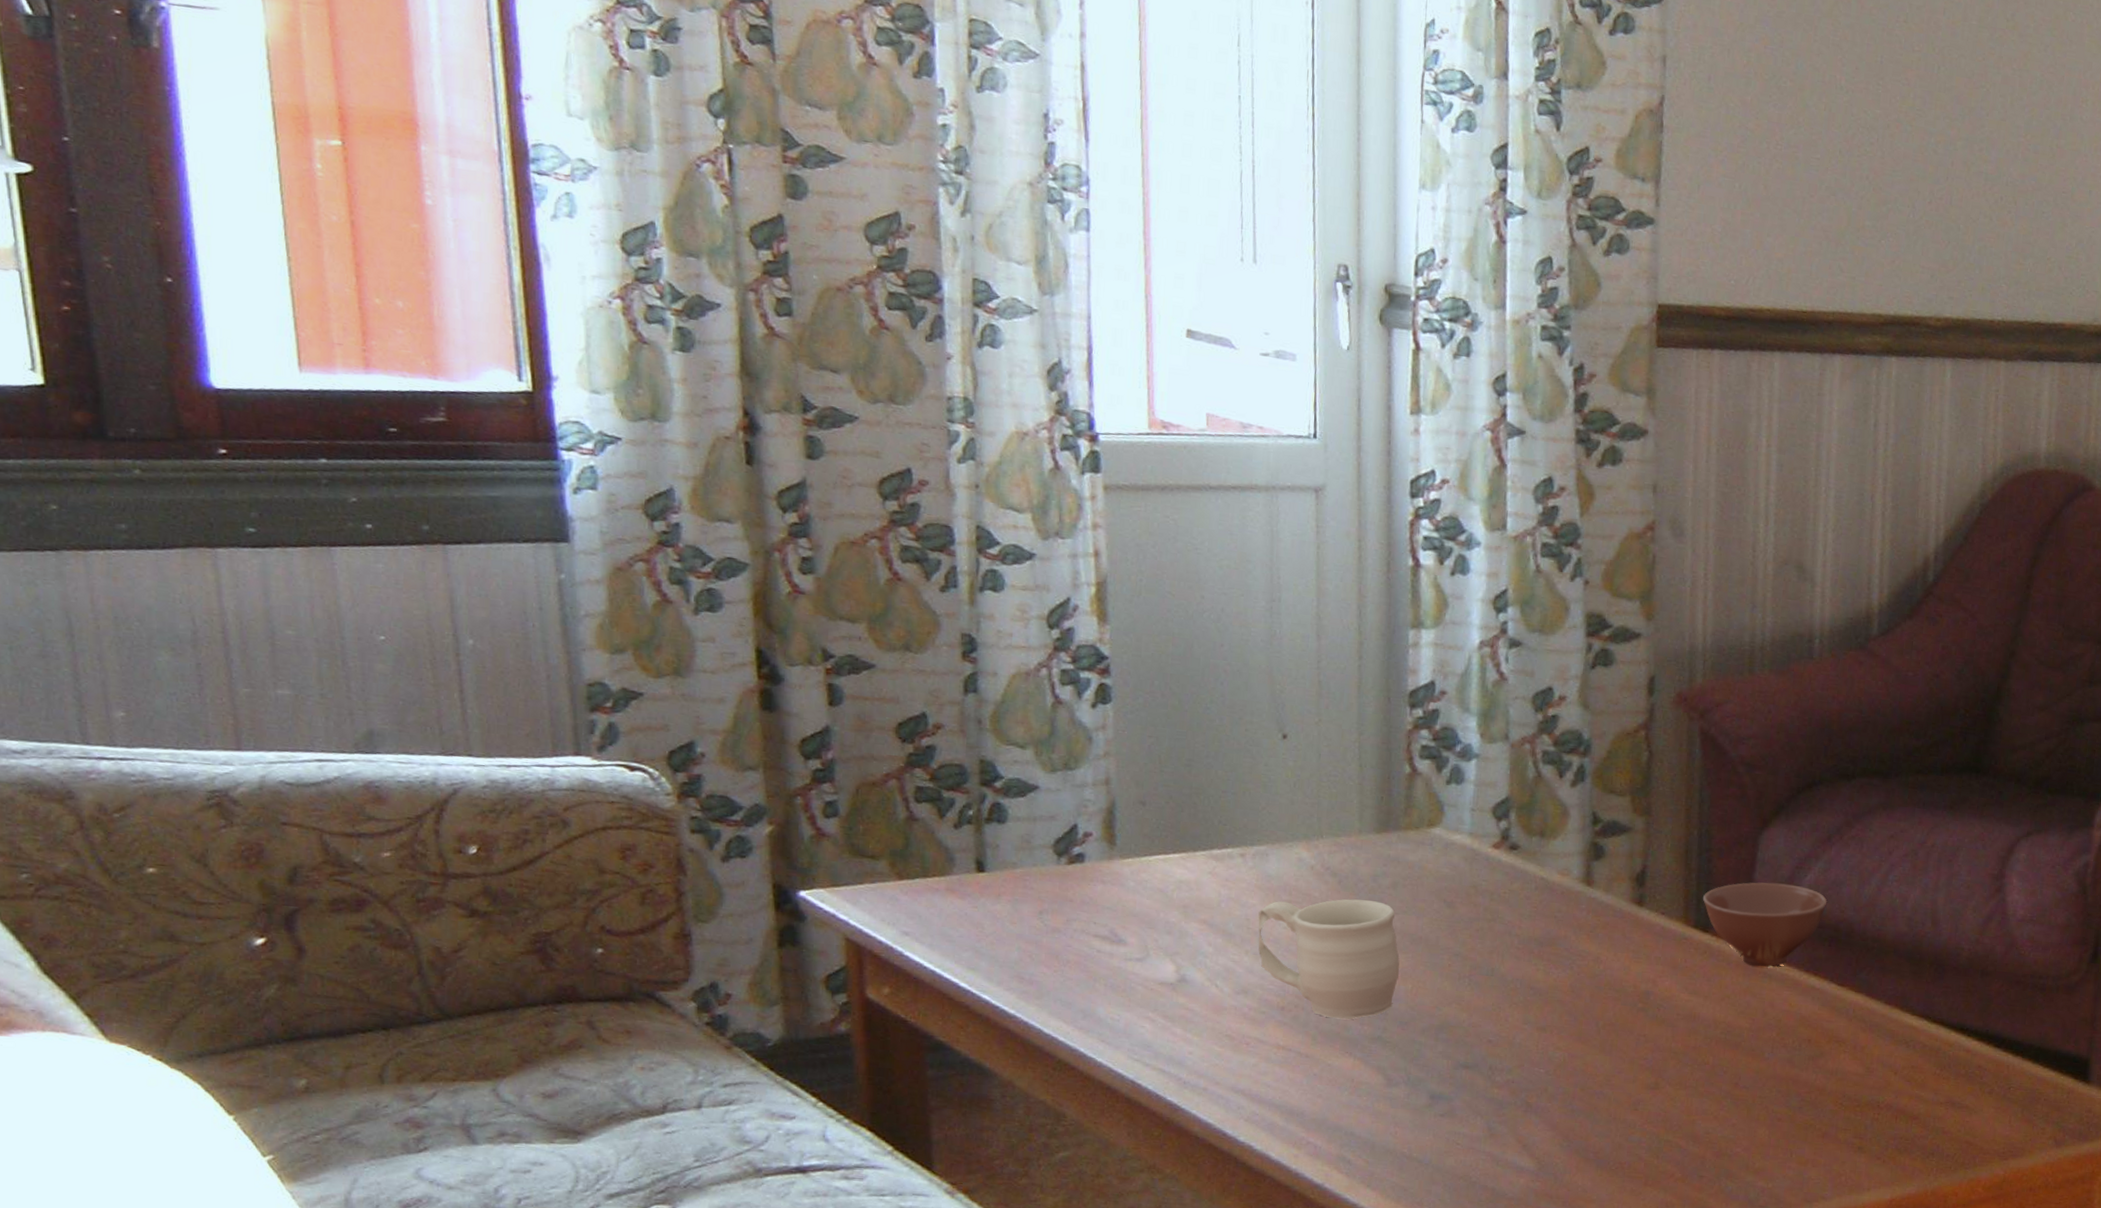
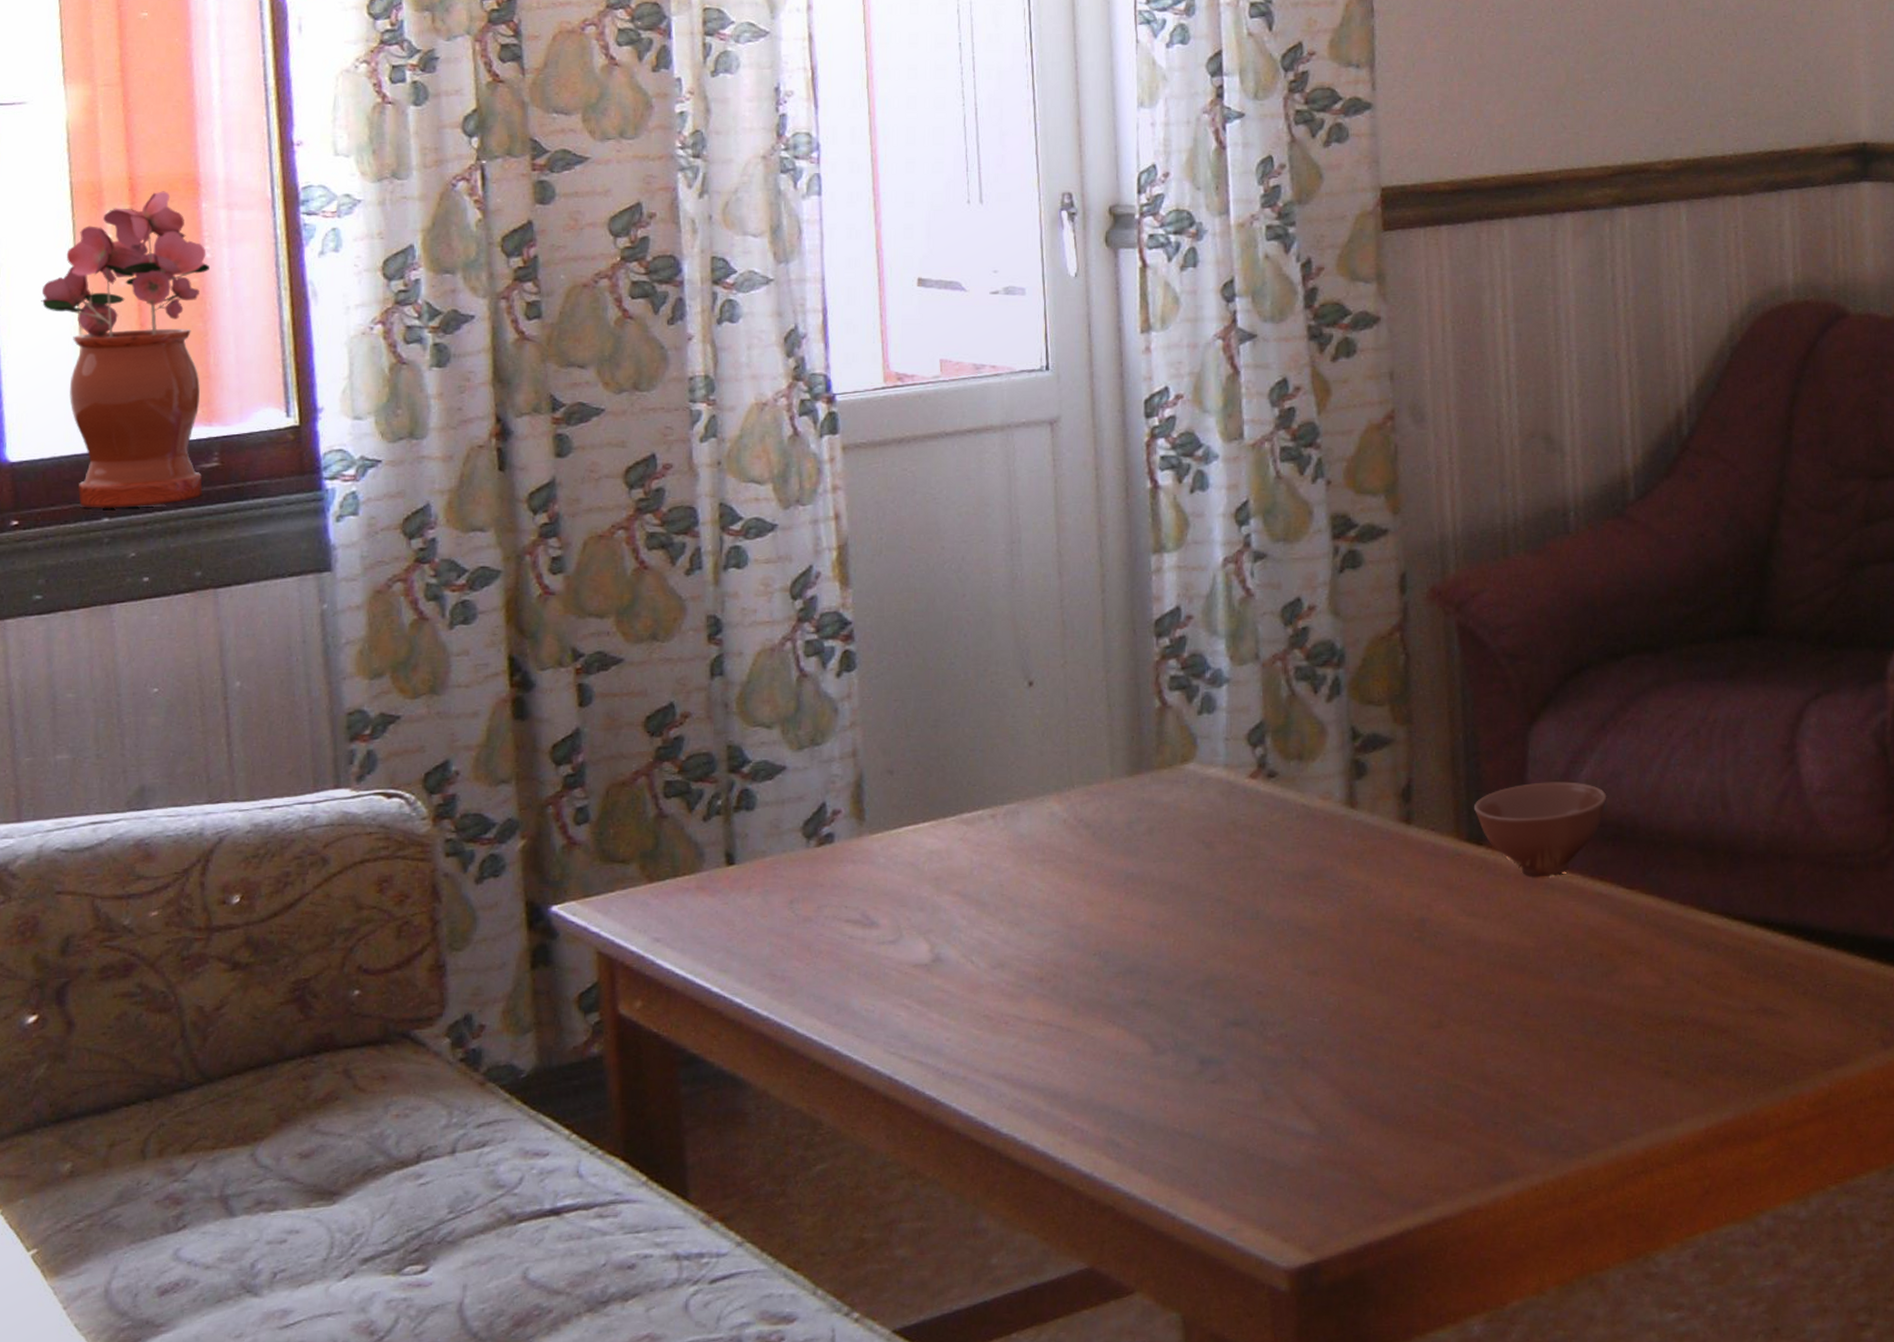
potted flower: none [243,126,431,453] -> present [41,191,210,508]
mug: present [1258,899,1400,1020] -> none [1012,850,1161,985]

